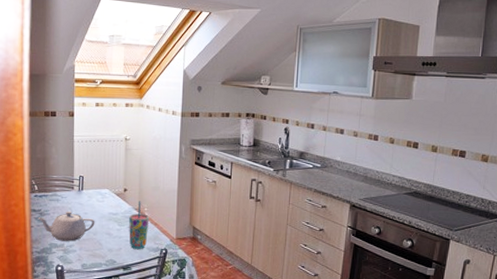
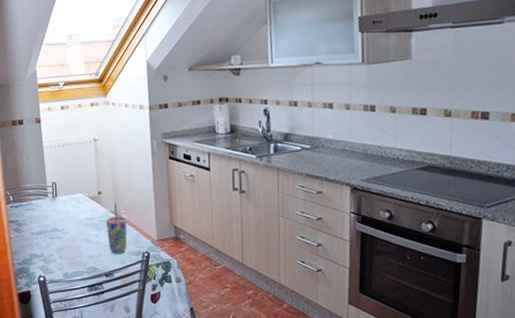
teapot: present [38,211,95,242] -> none [16,219,72,251]

